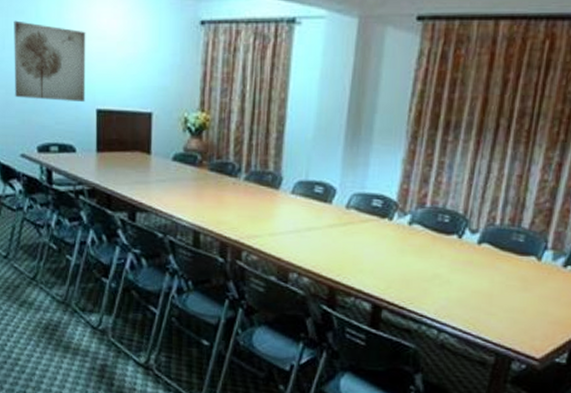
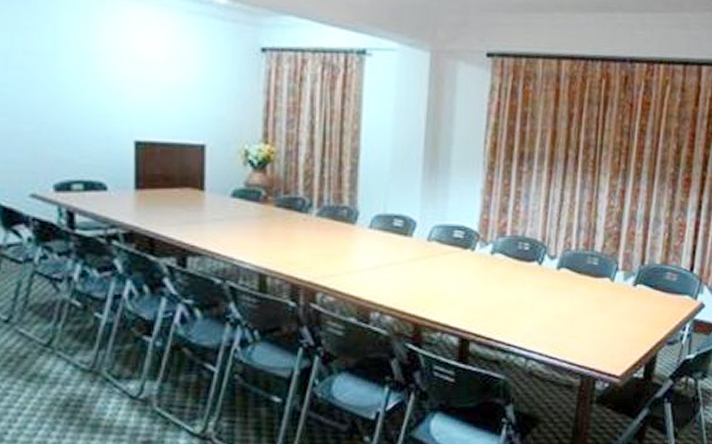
wall art: present [14,20,86,103] -> none [21,37,120,133]

